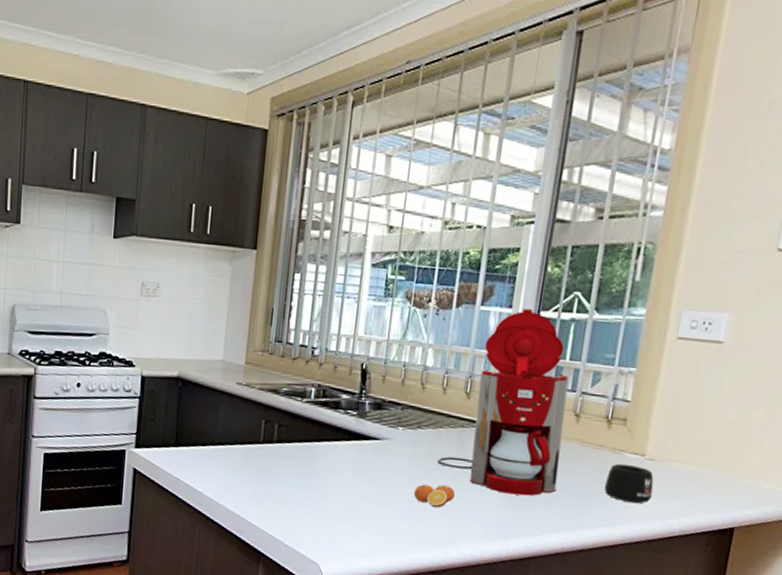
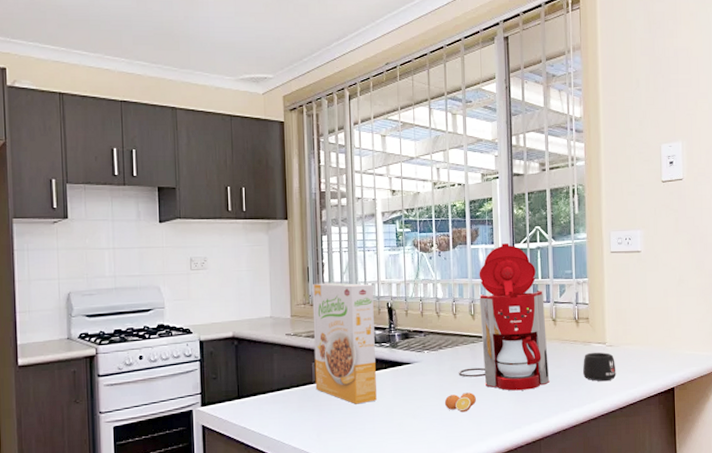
cereal box: none [262,328,347,476] -> present [312,282,377,404]

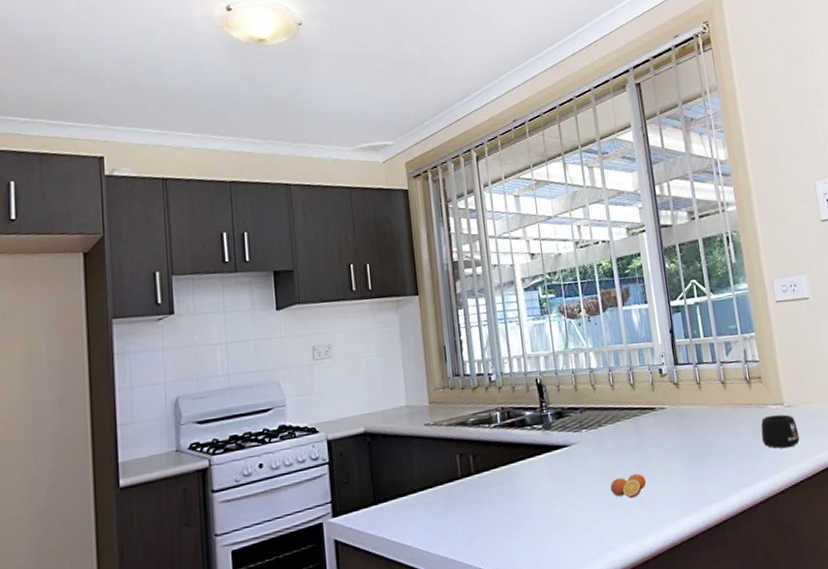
cereal box: present [312,282,377,404] -> none [450,359,533,500]
coffee maker: present [458,243,550,391] -> none [622,301,727,468]

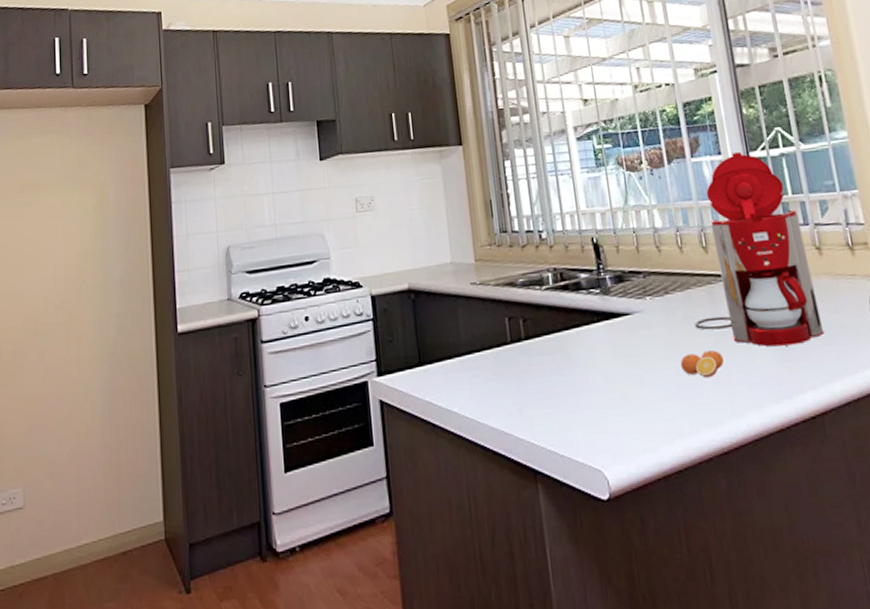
coffee maker: none [622,301,727,468] -> present [694,152,825,347]

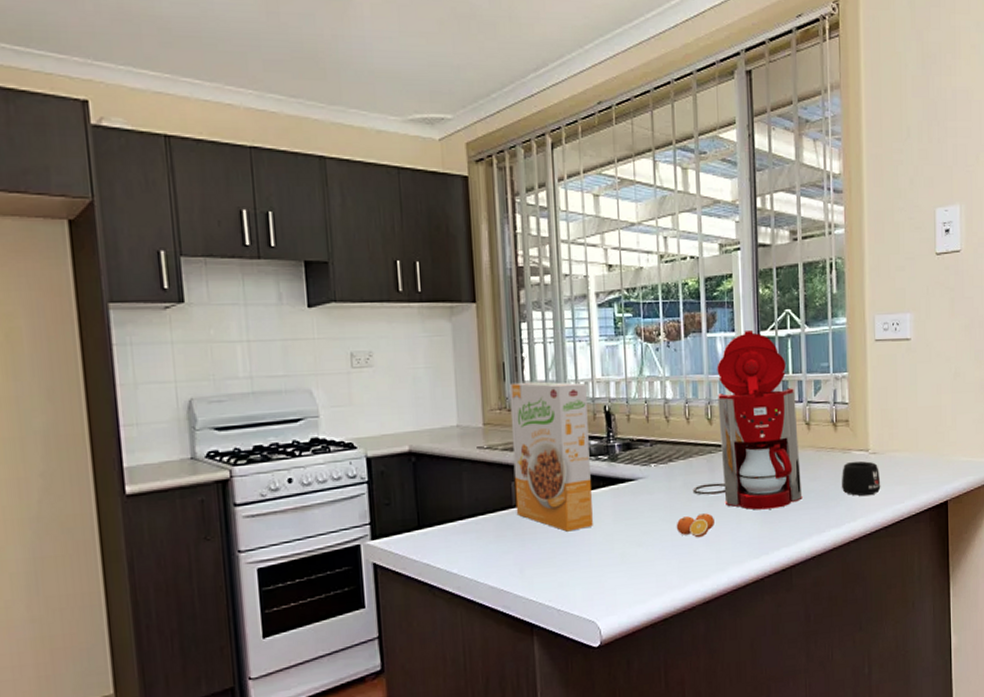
cereal box: none [497,215,591,370] -> present [509,381,593,532]

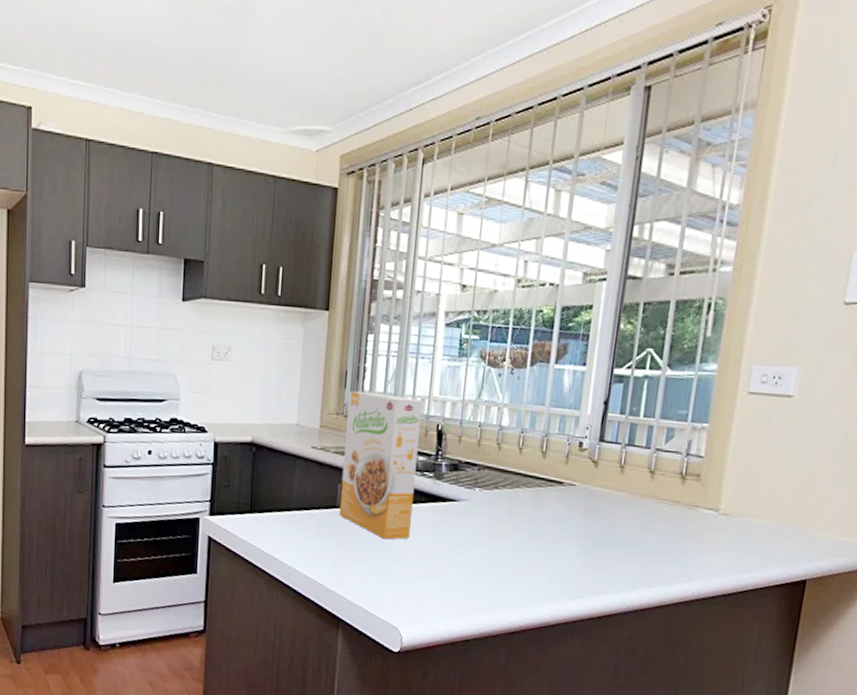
orange: present [676,513,714,538] -> none [491,545,533,569]
coffee maker: present [692,331,803,510] -> none [514,366,644,554]
mug: present [841,461,881,496] -> none [679,519,728,559]

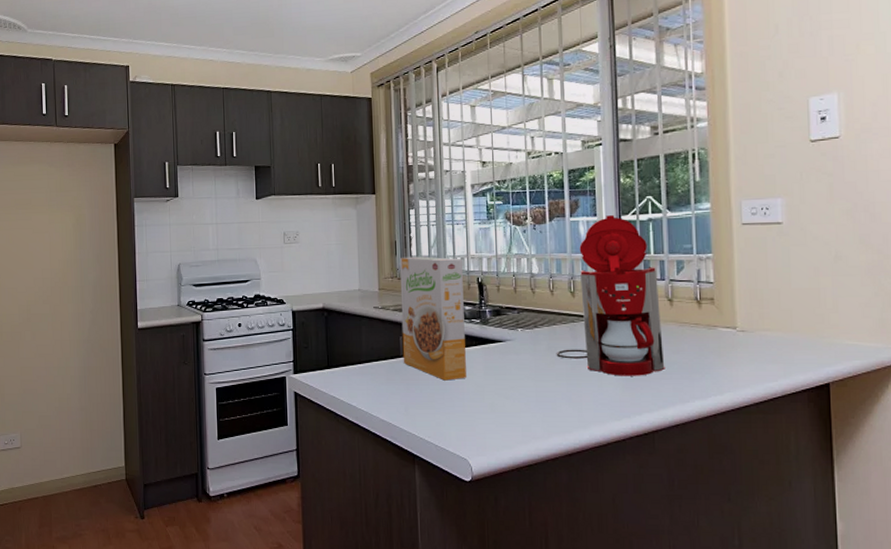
coffee maker: none [514,366,644,554] -> present [556,215,665,376]

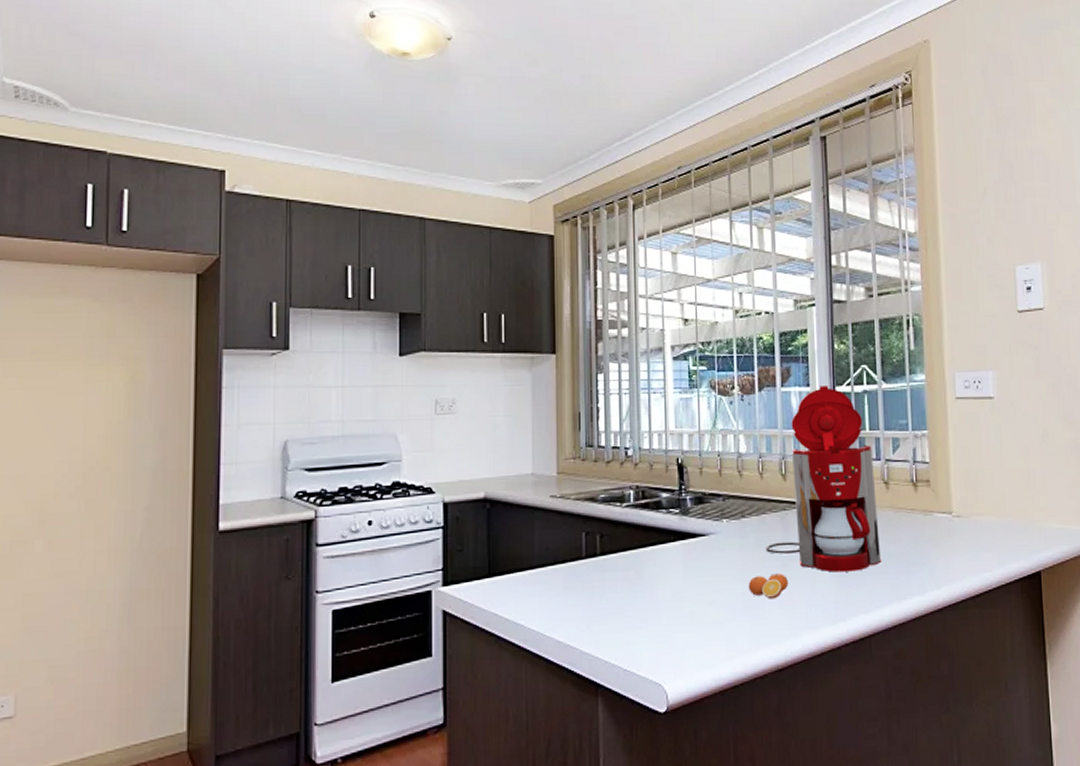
cereal box: present [399,256,466,381] -> none [584,432,662,587]
orange: none [540,375,577,396] -> present [748,573,788,600]

